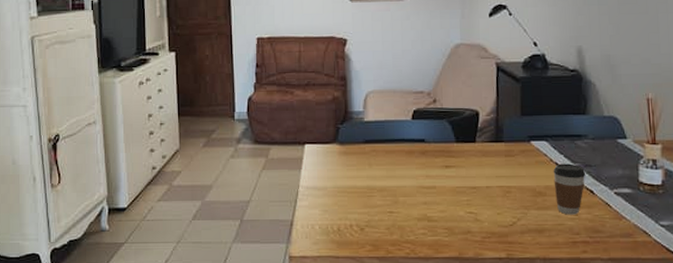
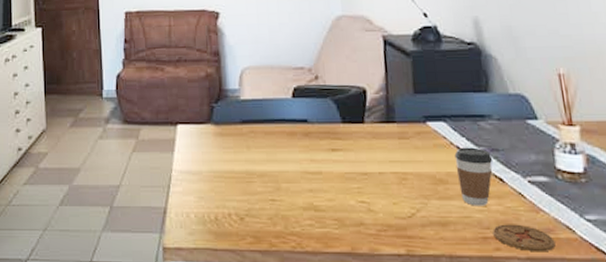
coaster: none [581,230,633,254] -> present [492,224,556,252]

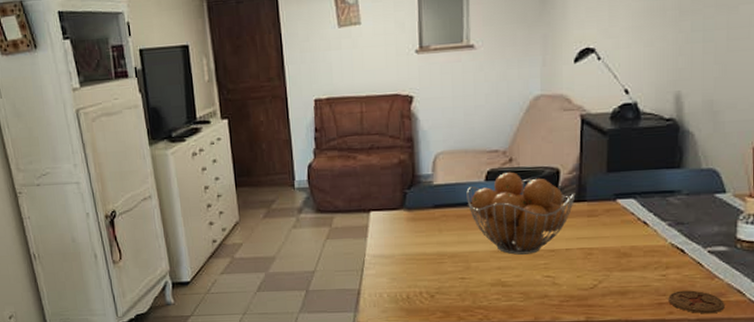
fruit basket: none [274,89,384,177] -> present [466,171,576,255]
coffee cup: present [454,147,493,206] -> none [640,222,677,276]

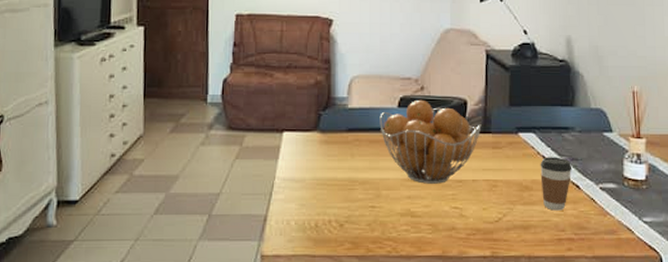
coffee cup: none [640,222,677,276] -> present [540,157,573,211]
coaster: present [668,290,725,314] -> none [567,226,617,251]

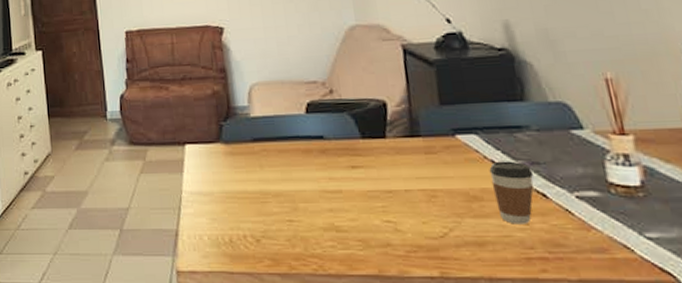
fruit basket: present [379,99,482,184] -> none [286,103,408,195]

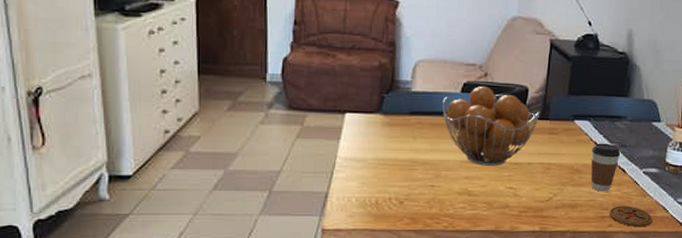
fruit basket: none [286,103,408,195] -> present [442,85,541,166]
coaster: none [537,243,612,274] -> present [609,206,653,228]

